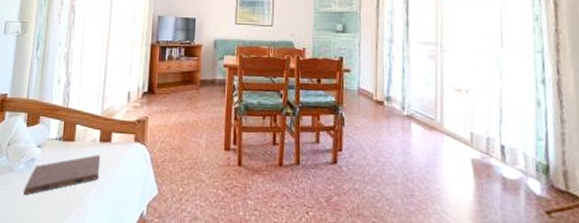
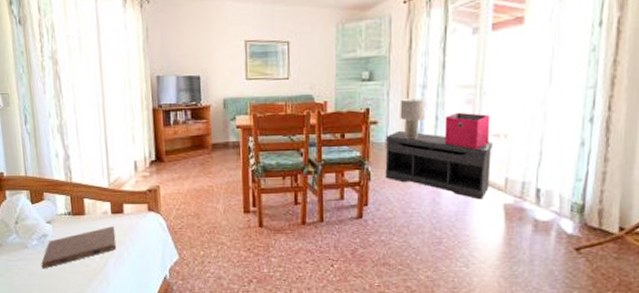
bench: none [358,79,456,153] -> present [385,130,493,200]
lamp: none [370,51,393,89] -> present [400,98,426,140]
storage bin: none [410,66,453,102] -> present [444,112,490,150]

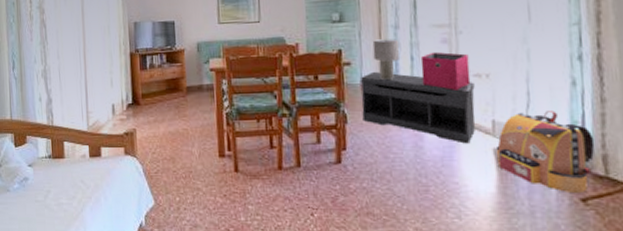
book: present [41,226,117,269] -> none [22,170,94,213]
backpack: none [505,169,594,244] -> present [495,111,595,194]

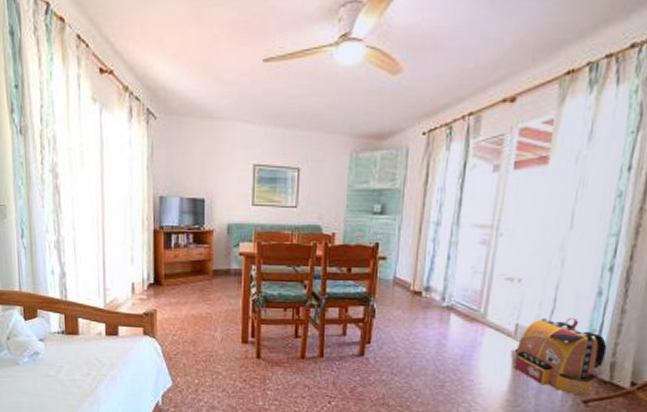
bench: present [361,71,476,144] -> none [391,267,506,345]
lamp: present [372,39,400,81] -> none [410,236,439,278]
storage bin: present [420,51,471,90] -> none [455,252,505,292]

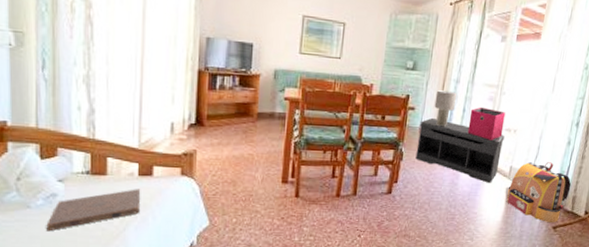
book: none [32,348,109,387] -> present [46,189,141,232]
bench: none [391,267,506,345] -> present [415,117,505,183]
lamp: none [410,236,439,278] -> present [434,90,457,127]
storage bin: none [455,252,505,292] -> present [467,107,506,140]

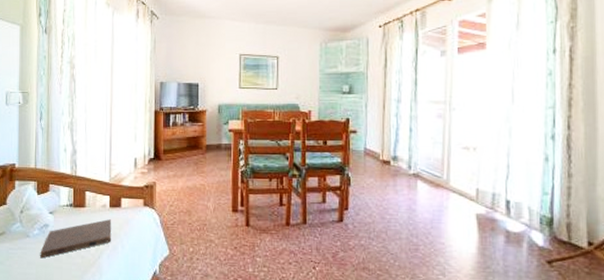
bench: present [415,117,505,183] -> none [364,139,463,209]
lamp: present [434,90,457,127] -> none [377,111,401,149]
storage bin: present [467,107,506,140] -> none [418,125,460,160]
backpack: present [506,162,572,223] -> none [478,182,561,257]

